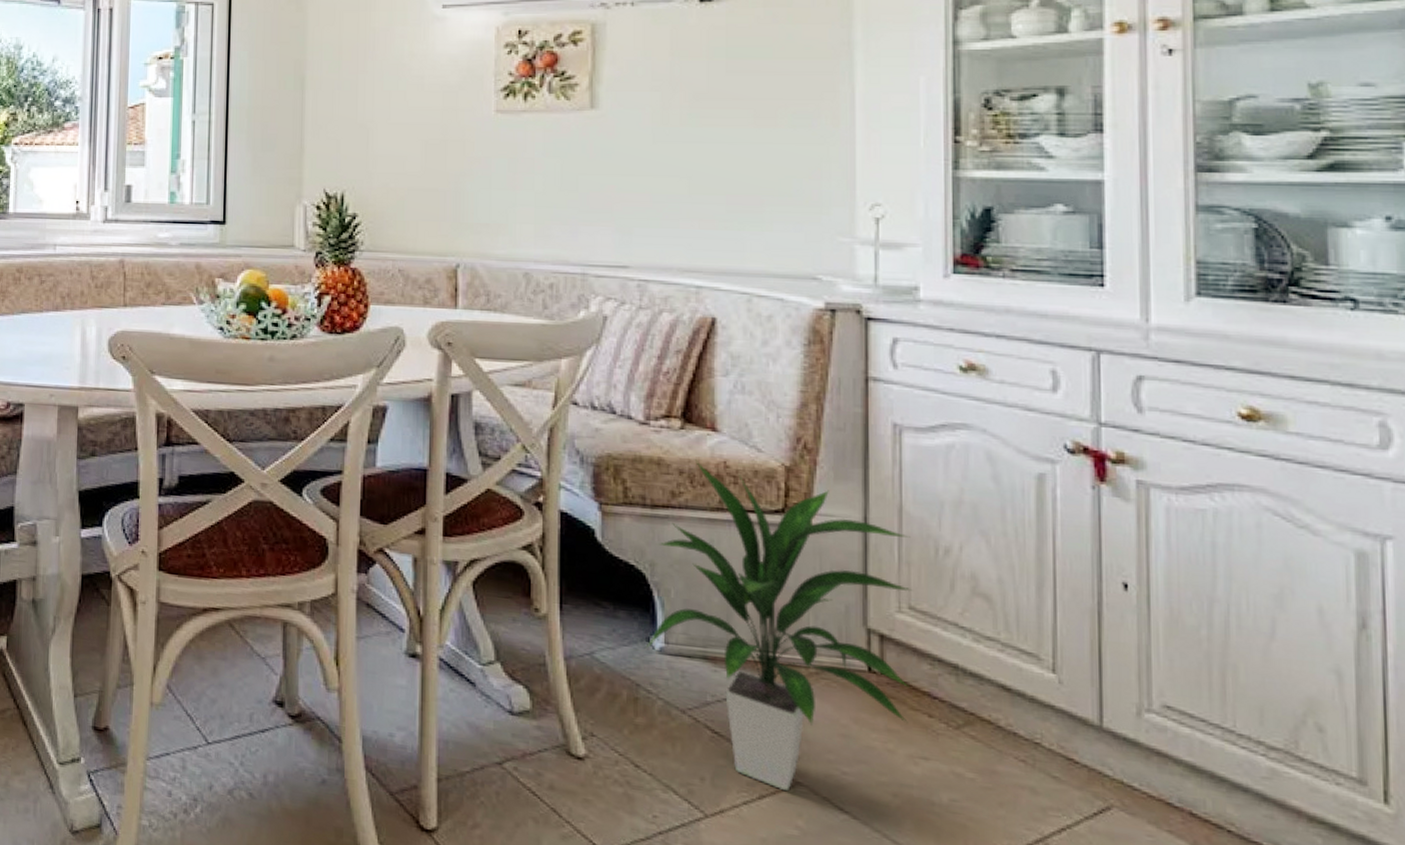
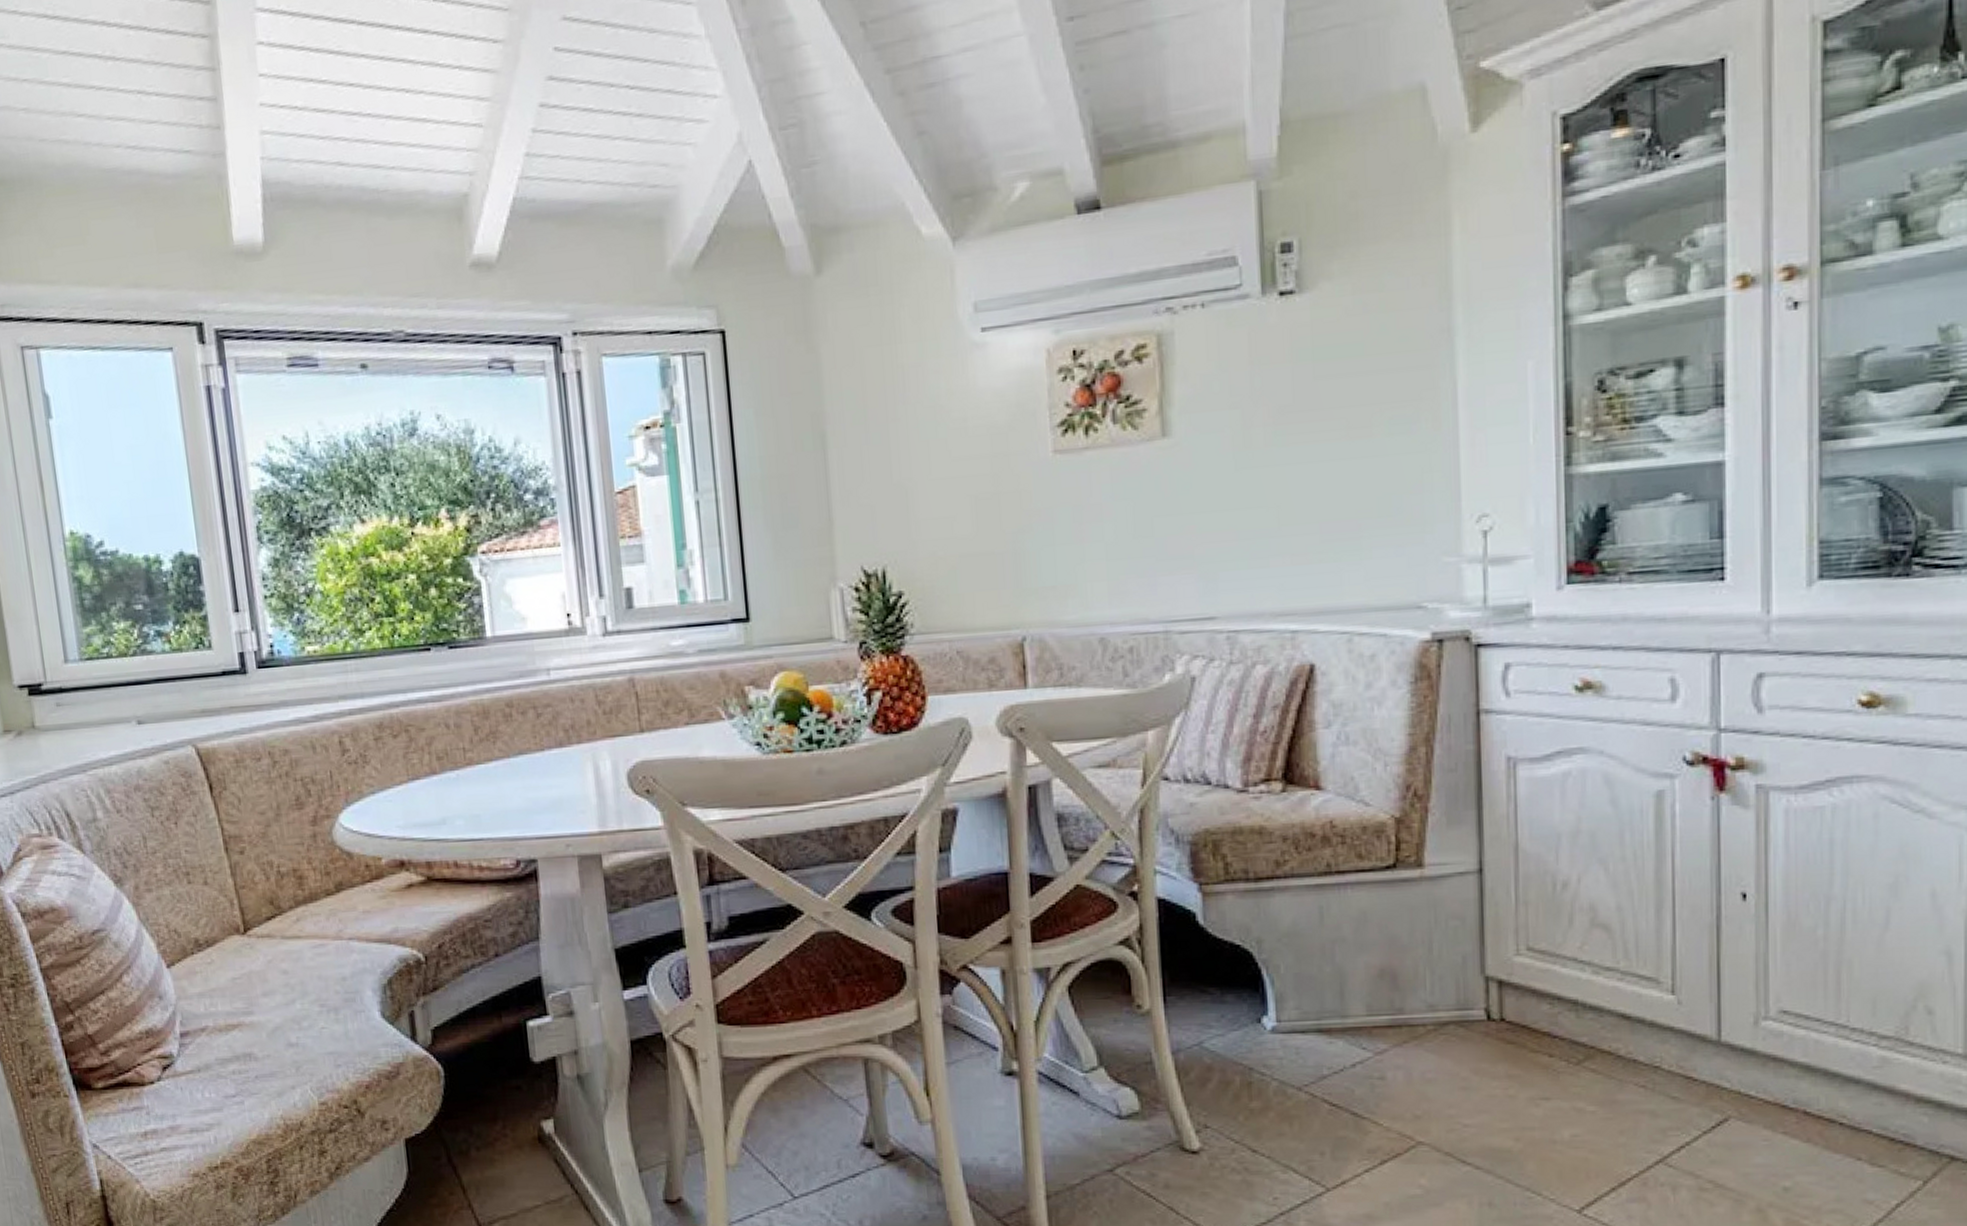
indoor plant: present [645,459,913,791] -> none [1256,823,1531,1152]

